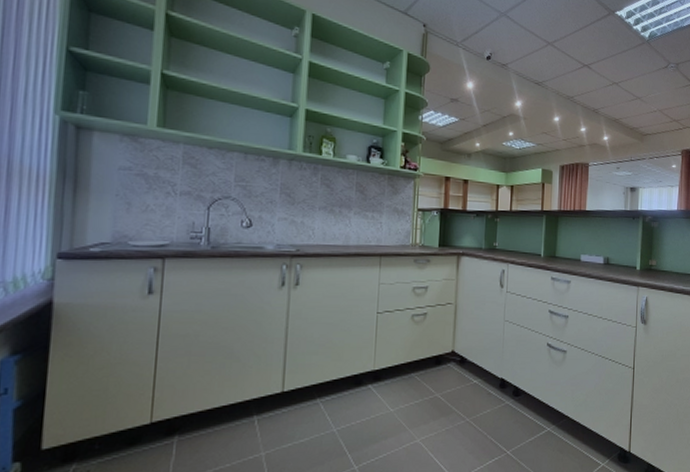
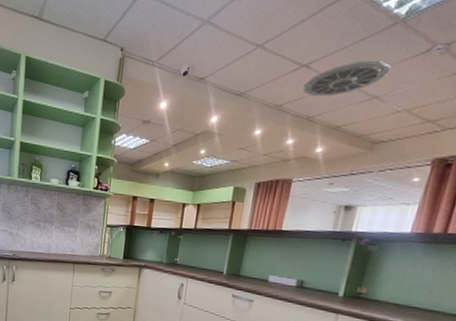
ceiling vent: none [587,68,645,94] -> present [302,60,391,97]

